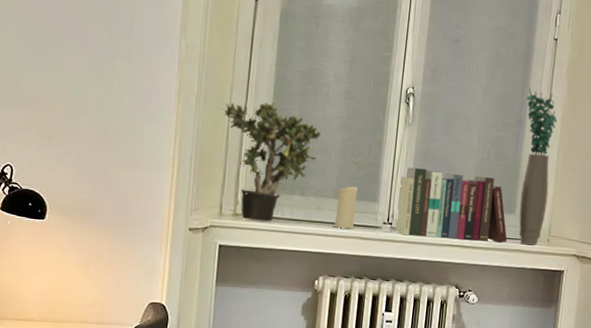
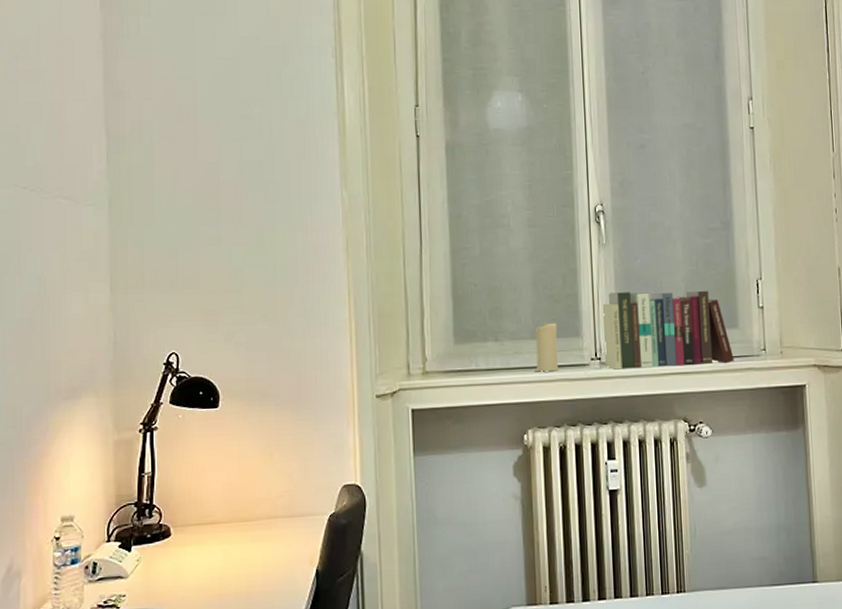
potted plant: present [222,102,321,222] -> none [396,243,507,377]
vase: present [518,88,557,246] -> none [729,185,774,362]

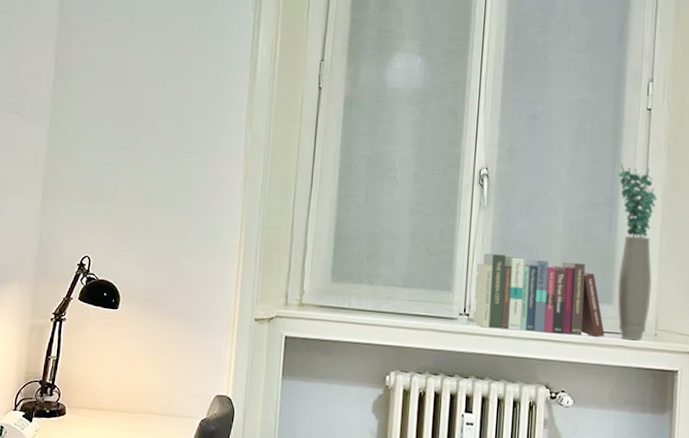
candle: present [533,321,559,372] -> none [402,272,430,321]
vase: none [729,185,774,362] -> present [617,163,657,341]

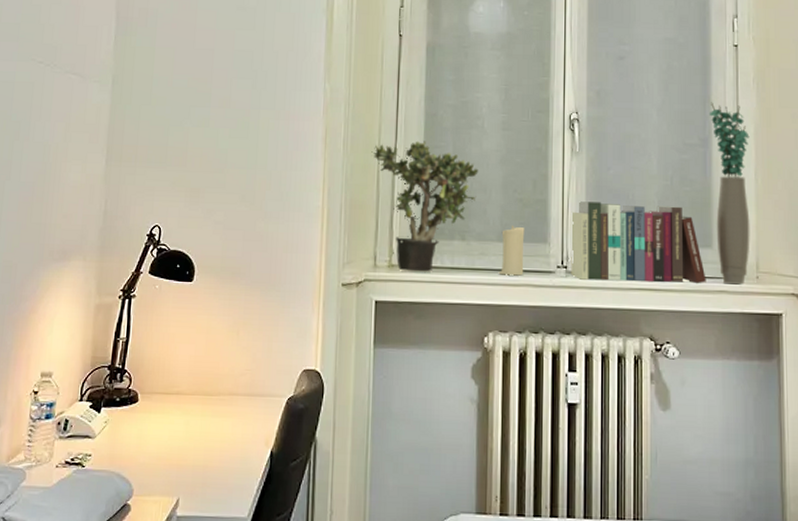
potted plant: none [287,188,389,313] -> present [371,140,479,272]
candle: none [402,272,430,321] -> present [498,225,525,276]

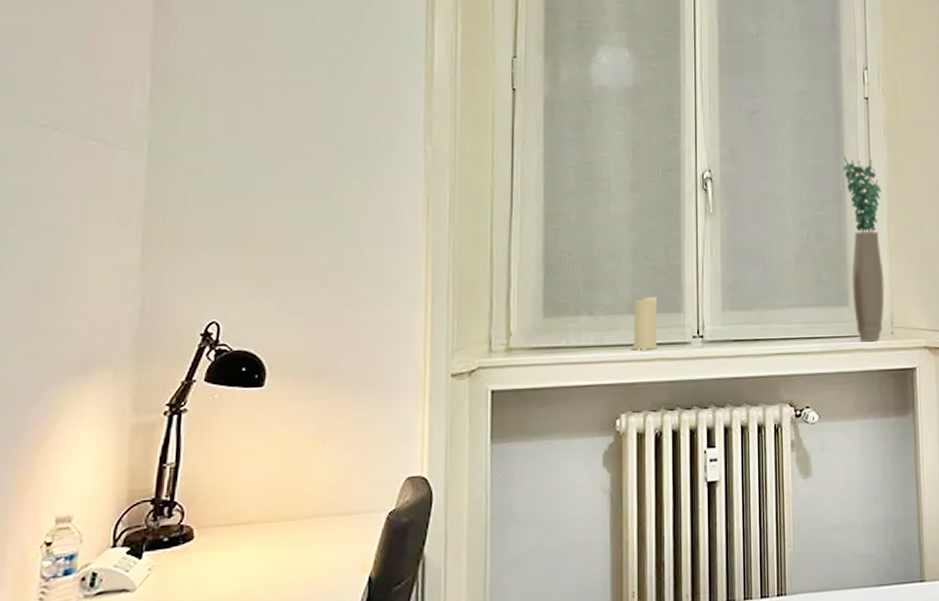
potted plant: present [371,140,479,272] -> none [483,207,606,354]
books: present [571,201,706,284] -> none [706,265,844,349]

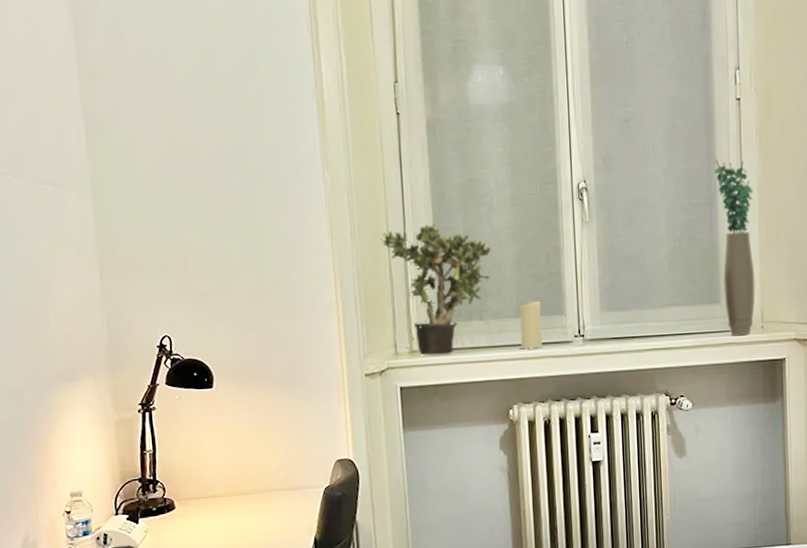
potted plant: none [483,207,606,354] -> present [380,223,491,356]

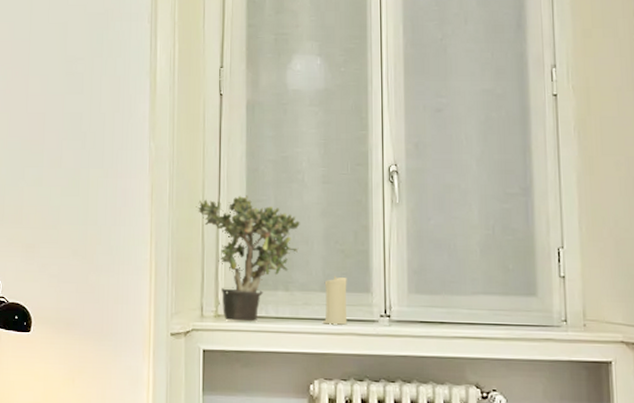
vase: present [713,159,755,336] -> none [529,151,576,333]

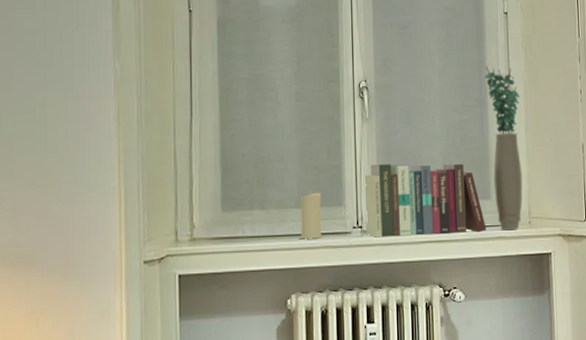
potted plant: present [196,195,300,322] -> none [167,115,275,244]
books: none [393,252,532,332] -> present [364,163,487,238]
vase: none [529,151,576,333] -> present [484,66,523,231]

